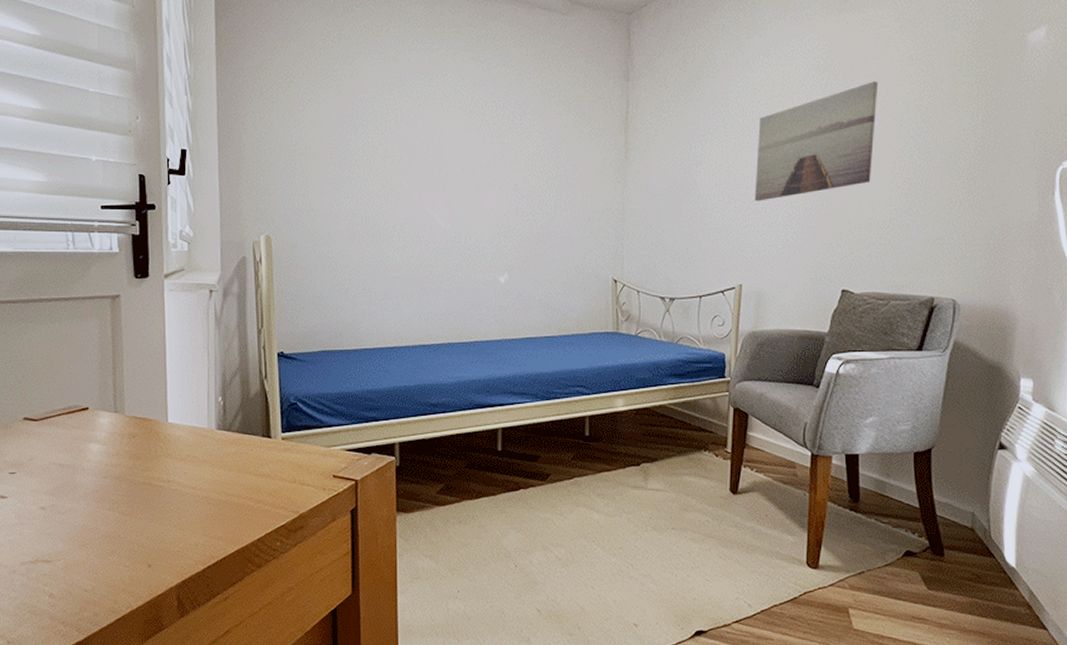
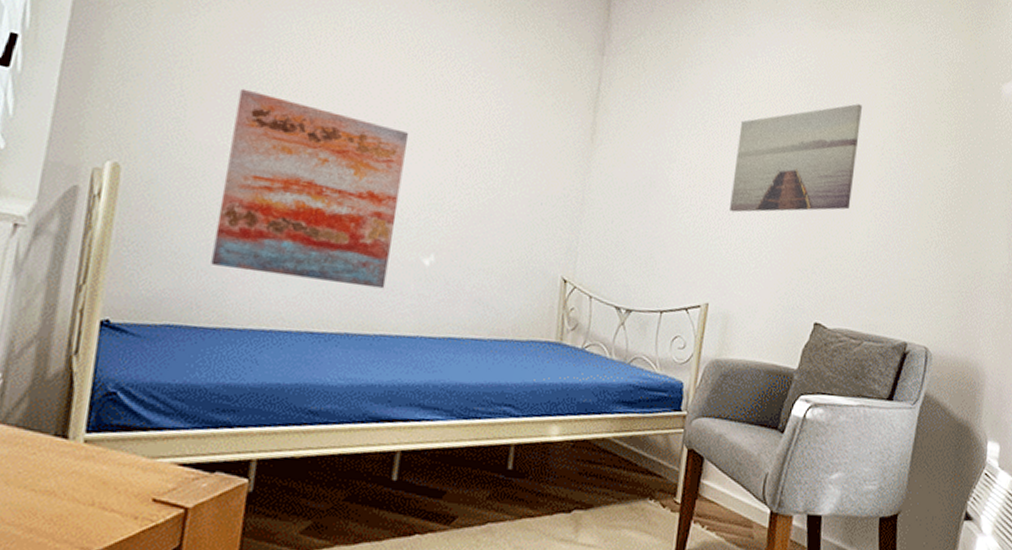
wall art: none [343,163,475,305] -> present [211,88,409,289]

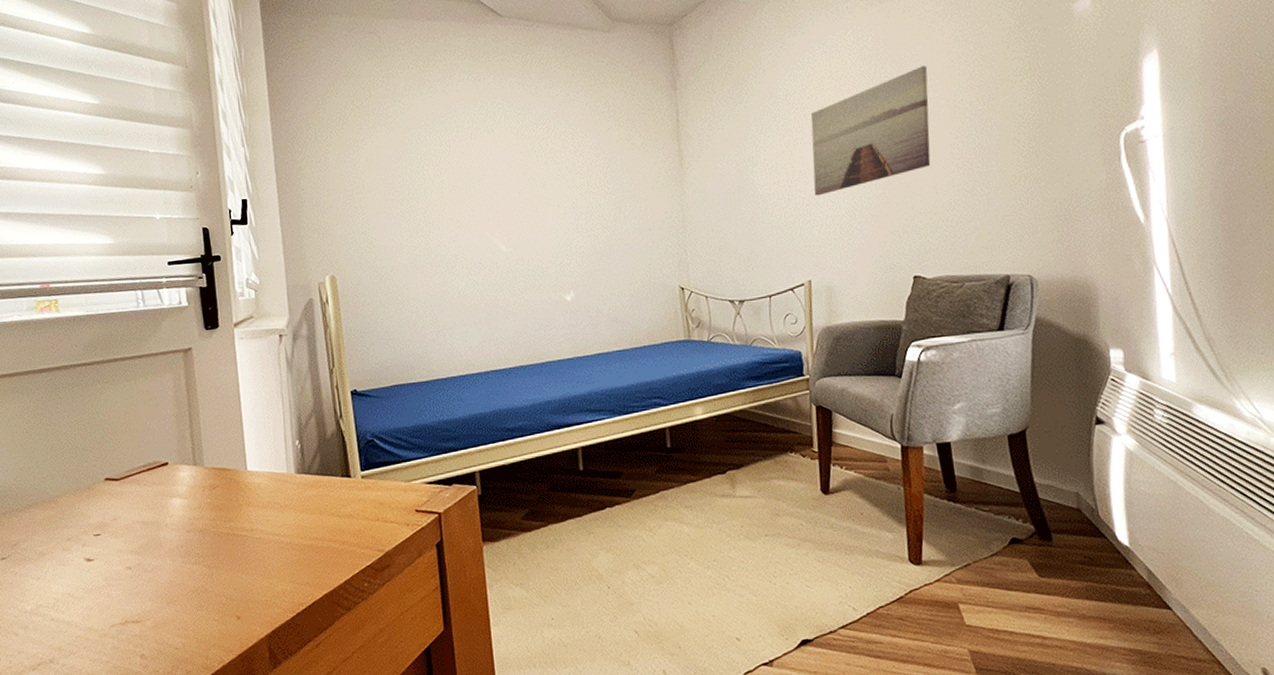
wall art: present [211,88,409,289] -> none [402,196,541,335]

